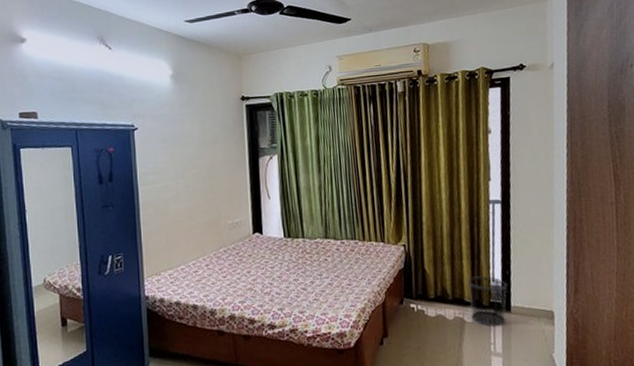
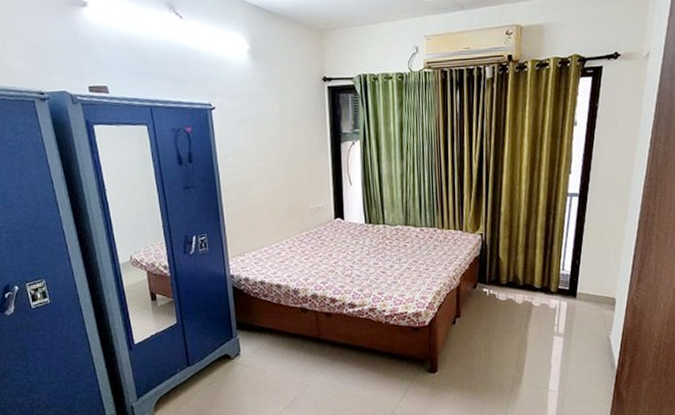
waste bin: present [468,276,508,326] -> none [539,264,576,310]

